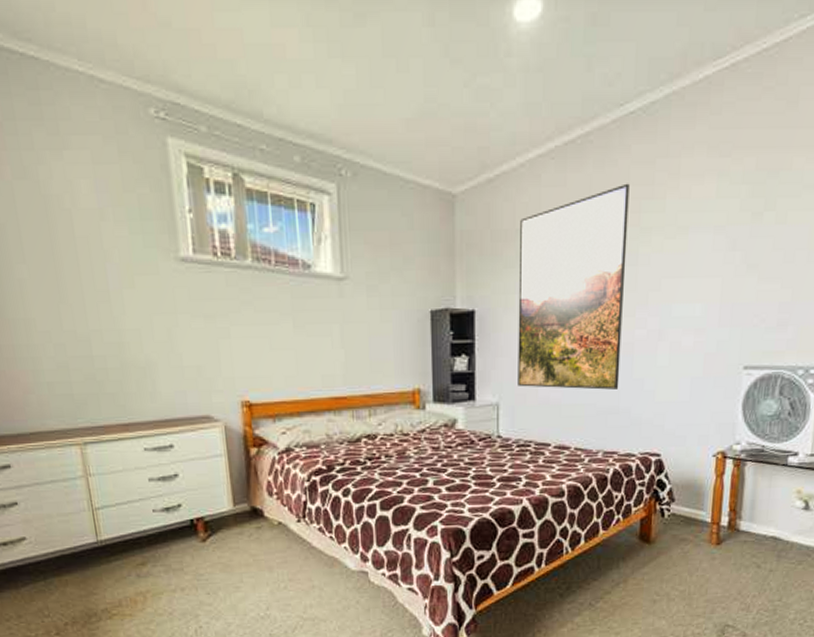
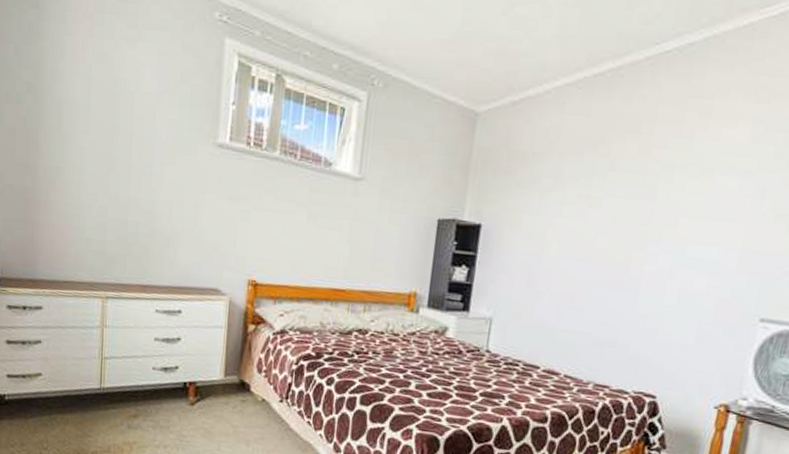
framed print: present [518,183,630,390] -> none [514,119,657,322]

